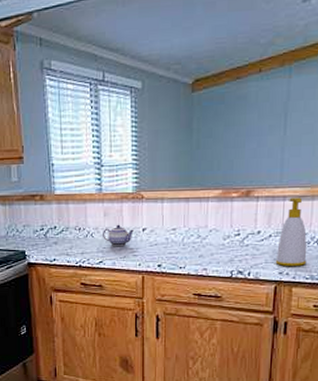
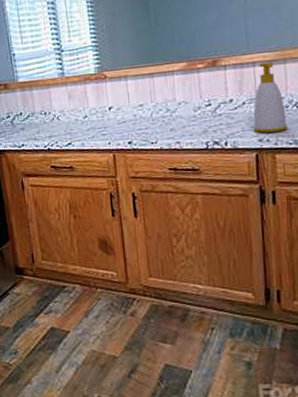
teapot: present [103,224,135,246] -> none [69,105,101,127]

